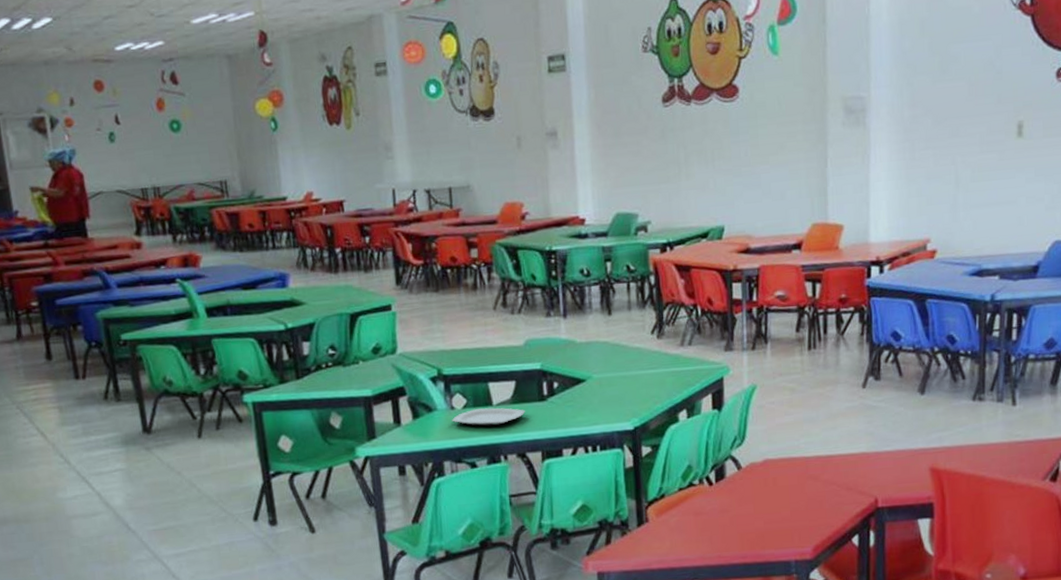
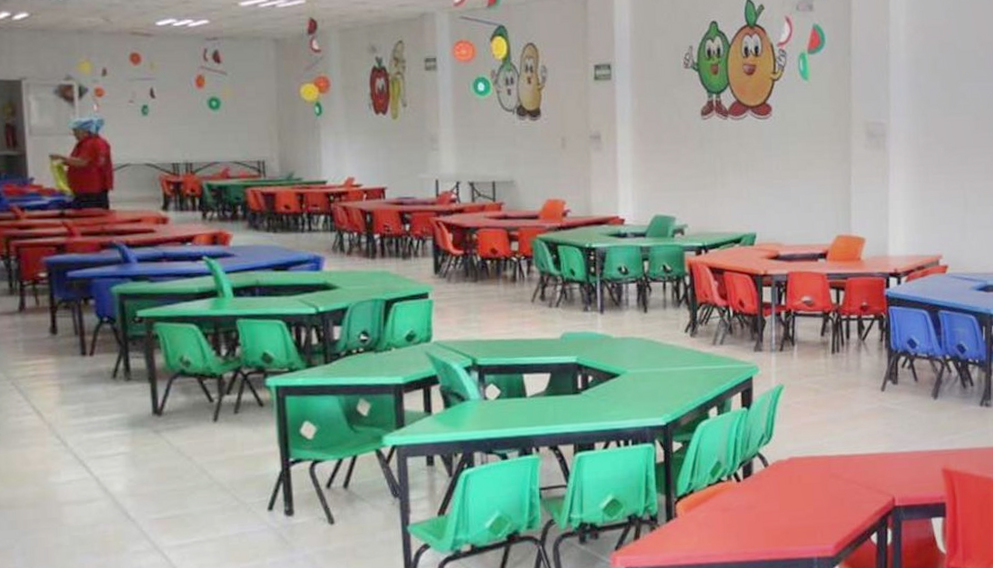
plate: present [451,408,525,426] -> none [484,399,559,418]

